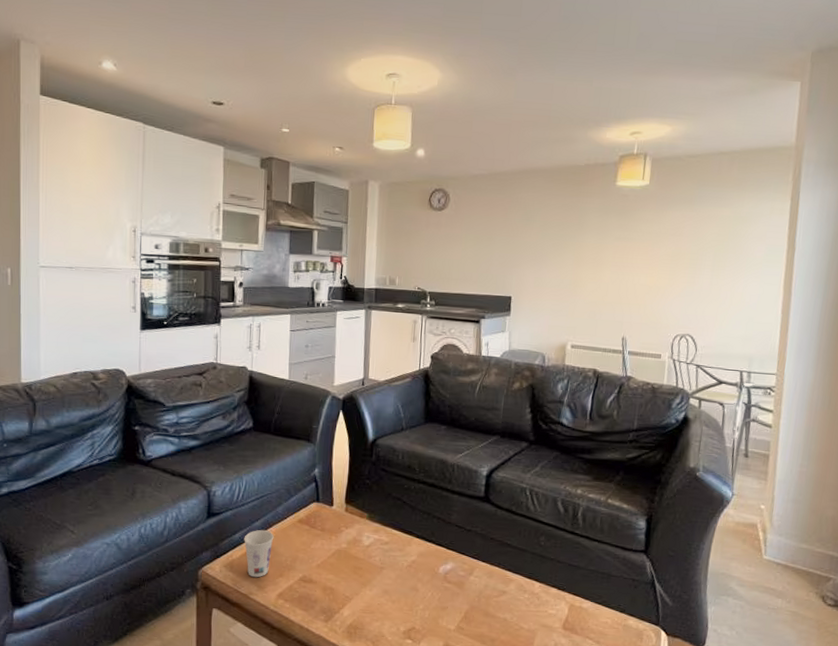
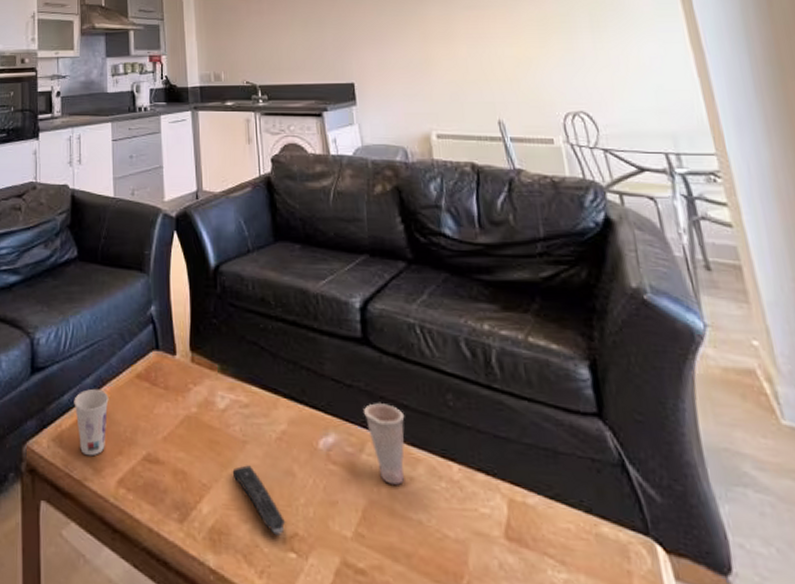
remote control: none [370,584,407,629] -> present [232,465,286,535]
cup: none [477,542,507,596] -> present [364,402,405,485]

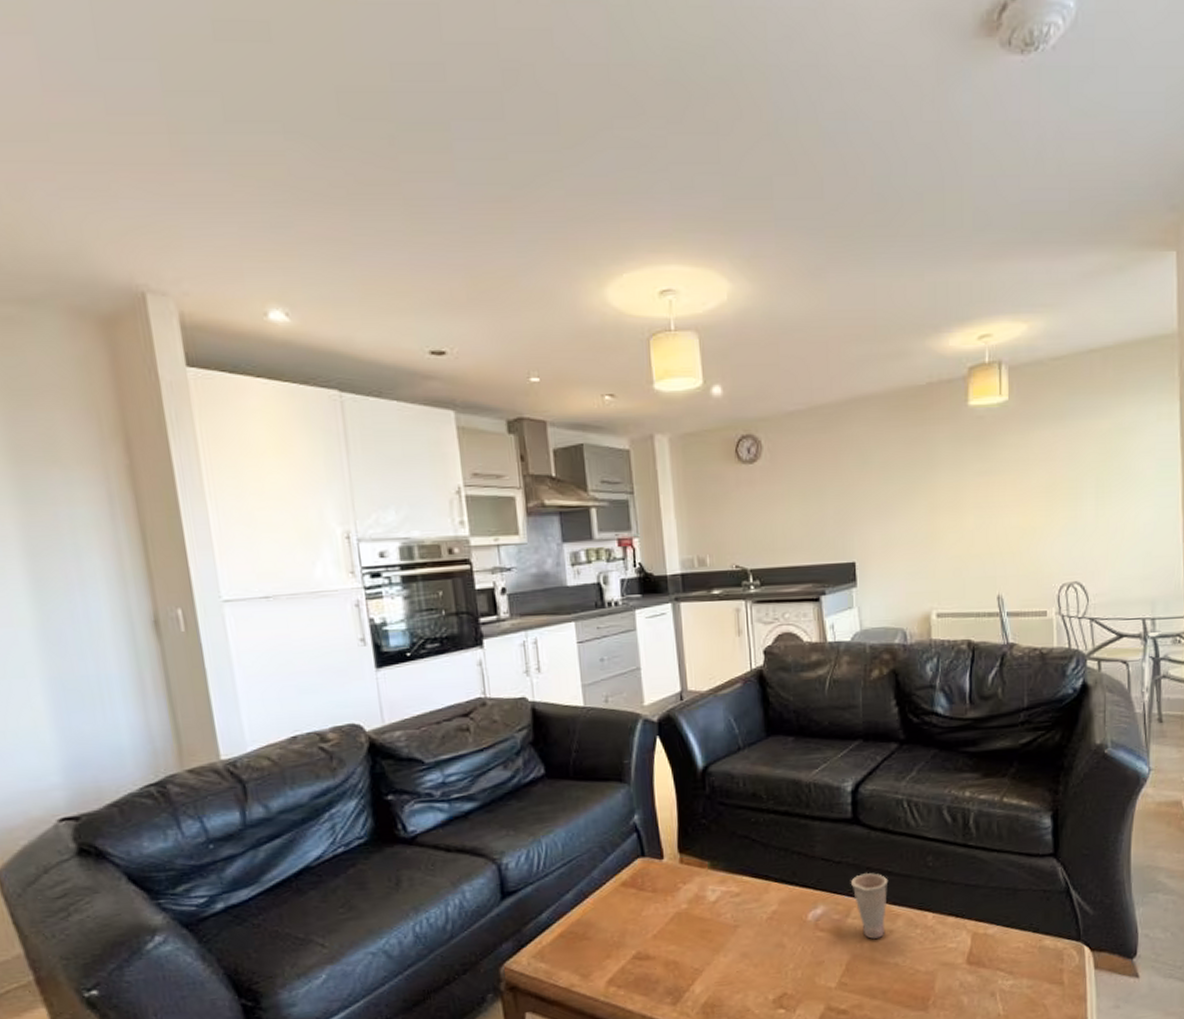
cup: present [74,388,109,456] -> none [553,902,593,965]
remote control: present [232,465,286,535] -> none [724,945,776,998]

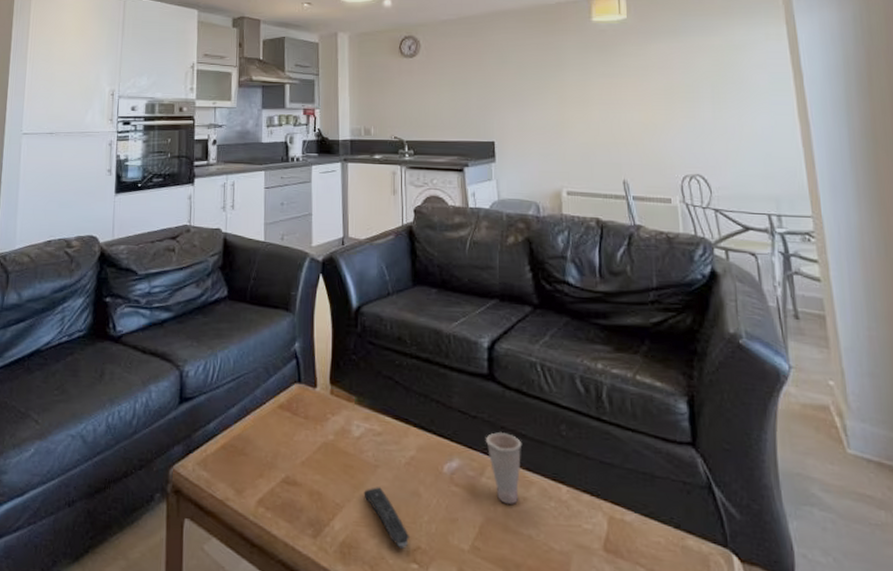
remote control: none [724,945,776,998] -> present [364,487,410,549]

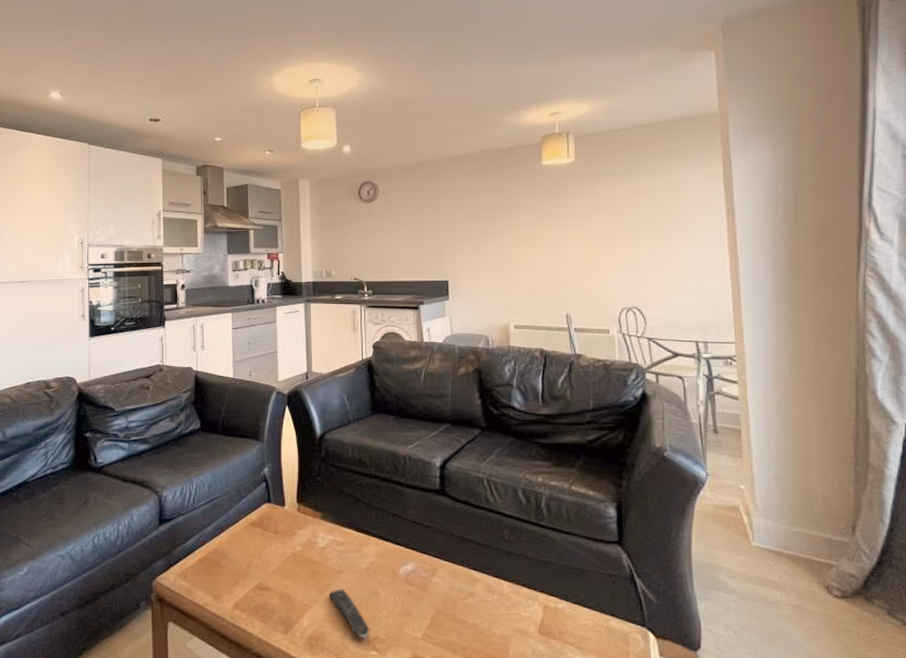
cup: present [486,431,522,504] -> none [438,538,470,599]

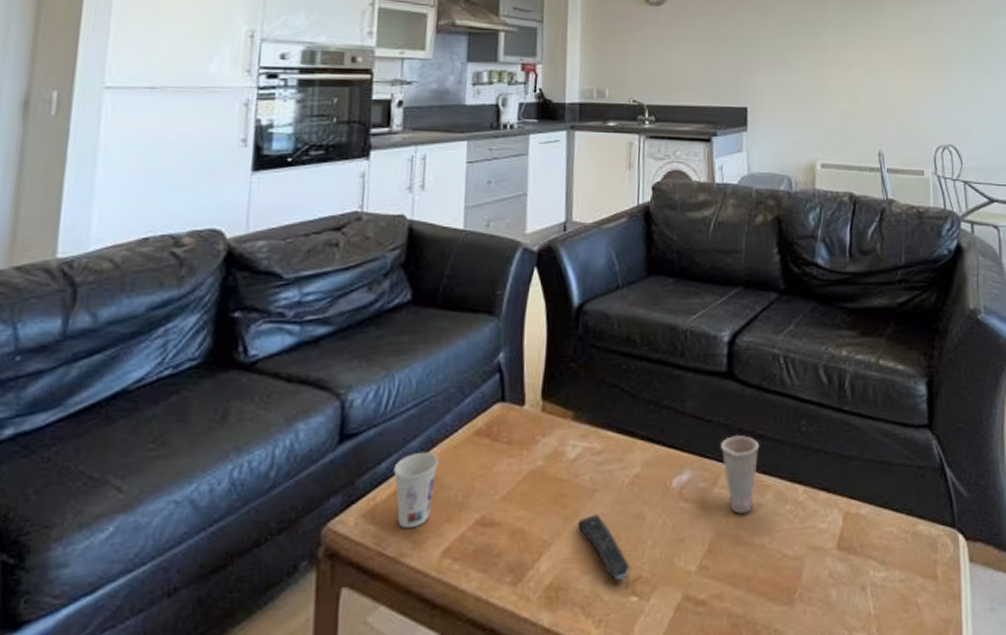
cup: none [197,534,227,587] -> present [393,451,439,529]
cup: none [438,538,470,599] -> present [721,434,760,514]

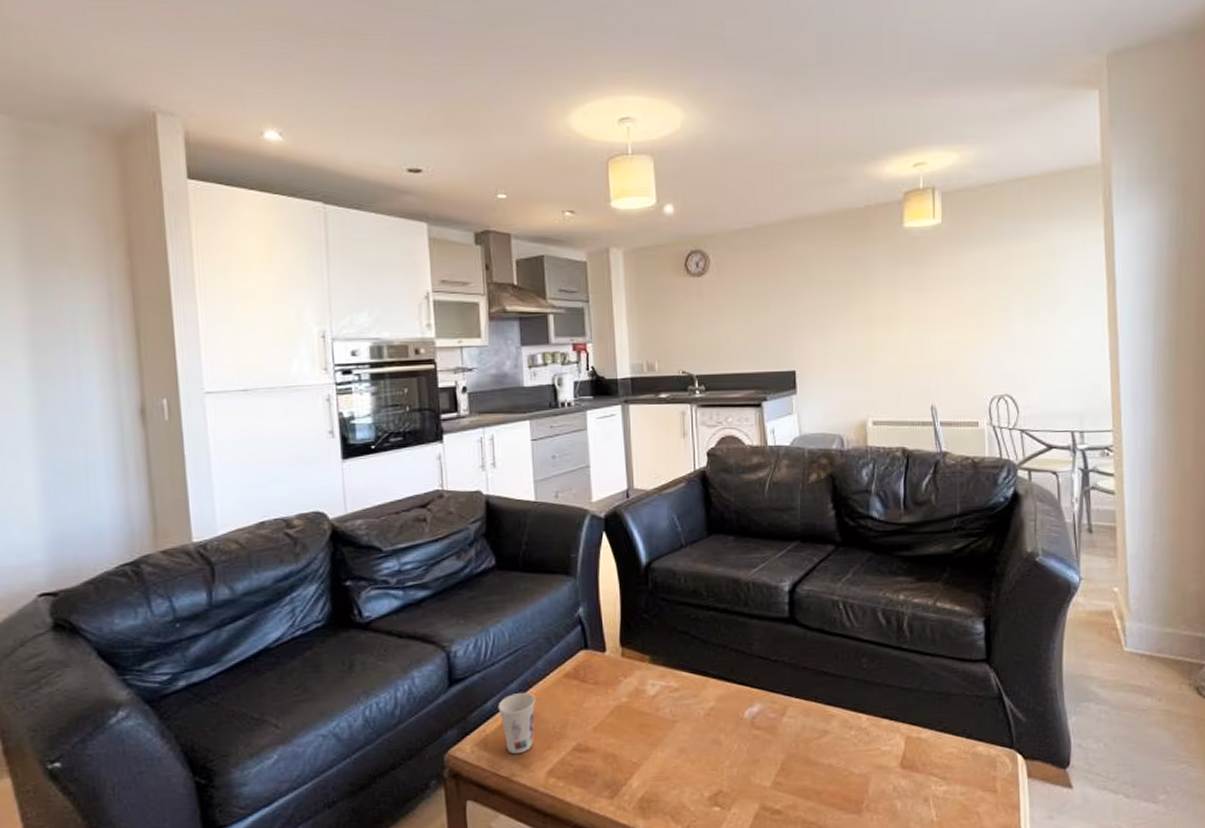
remote control: present [577,514,631,581] -> none [662,741,712,795]
cup: present [721,434,760,514] -> none [787,672,824,739]

